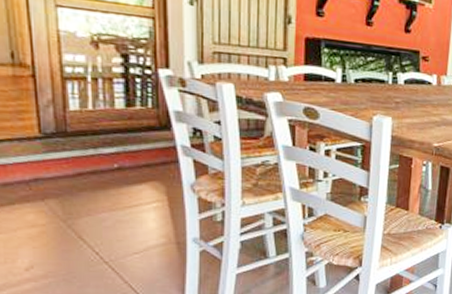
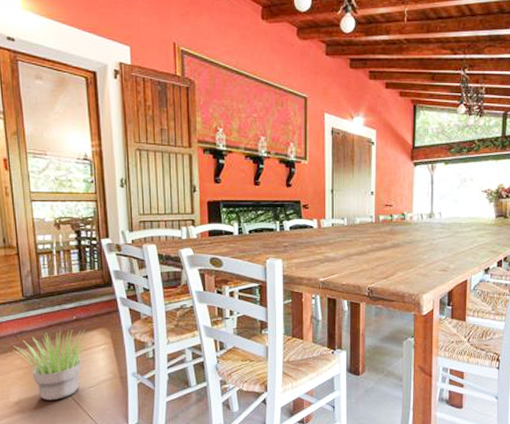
potted plant: none [24,180,136,268] -> present [13,330,89,401]

